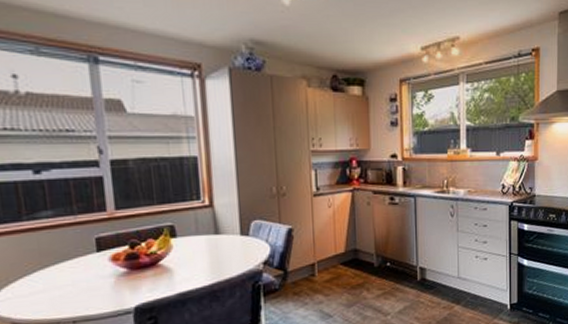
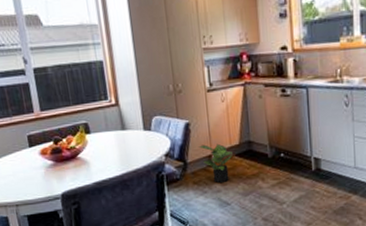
potted plant: none [302,251,339,294] -> present [199,143,234,184]

